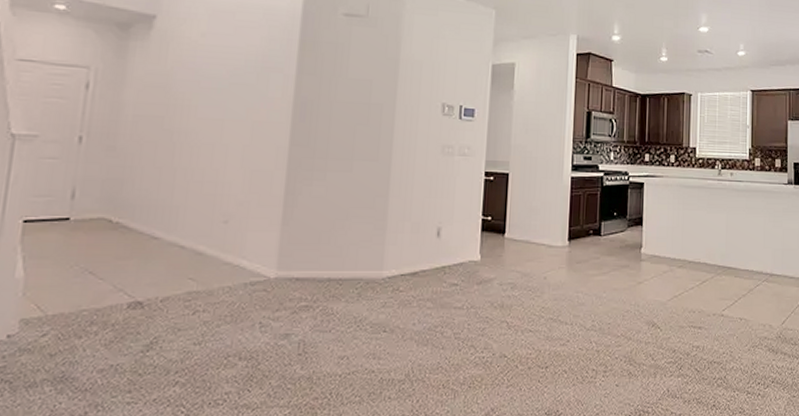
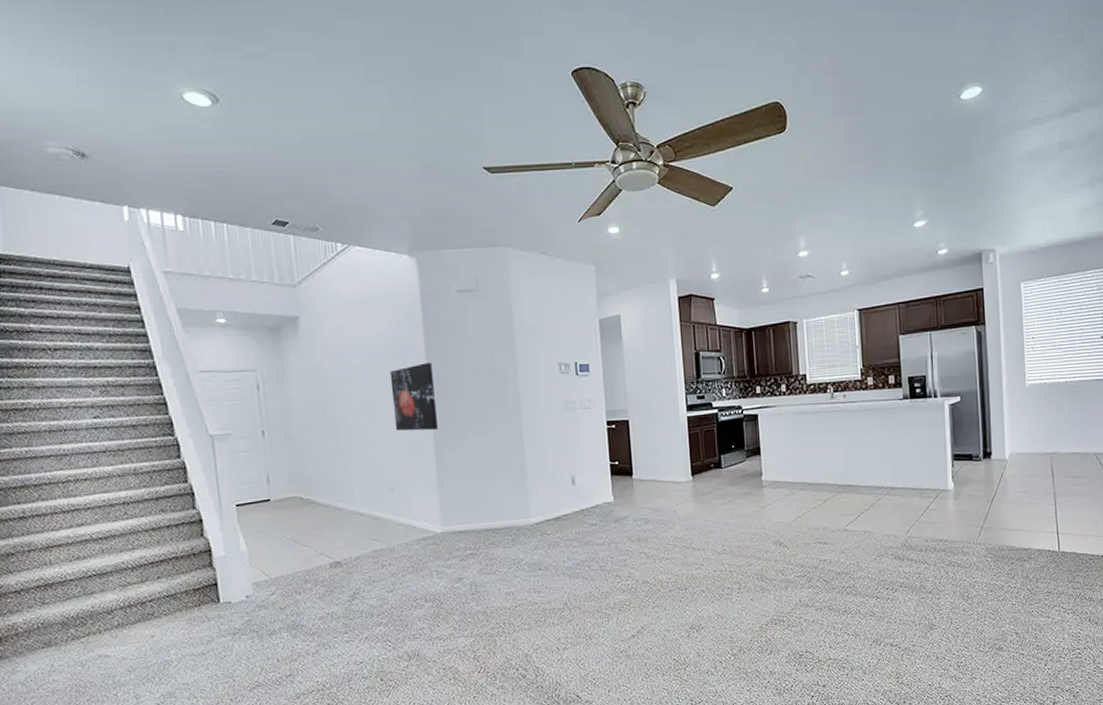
wall art: none [243,84,301,160] -> present [389,363,439,431]

